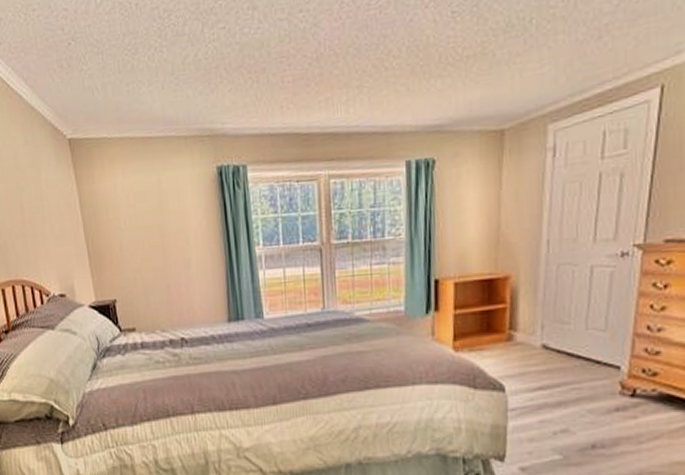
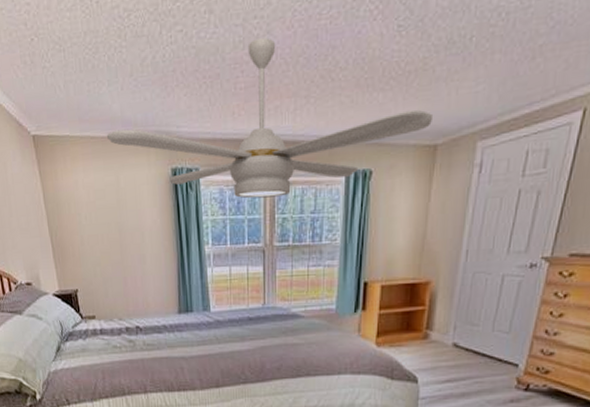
ceiling fan: none [146,30,498,195] -> present [106,38,434,199]

